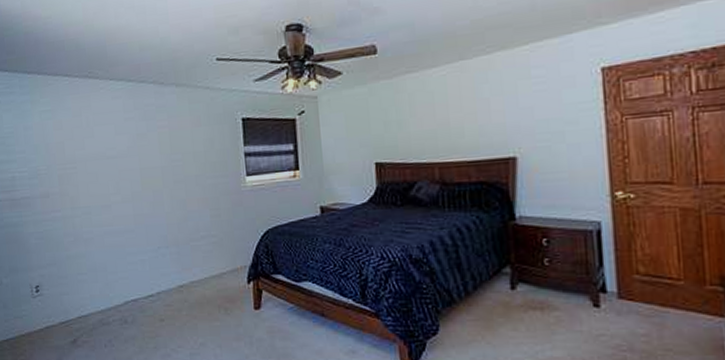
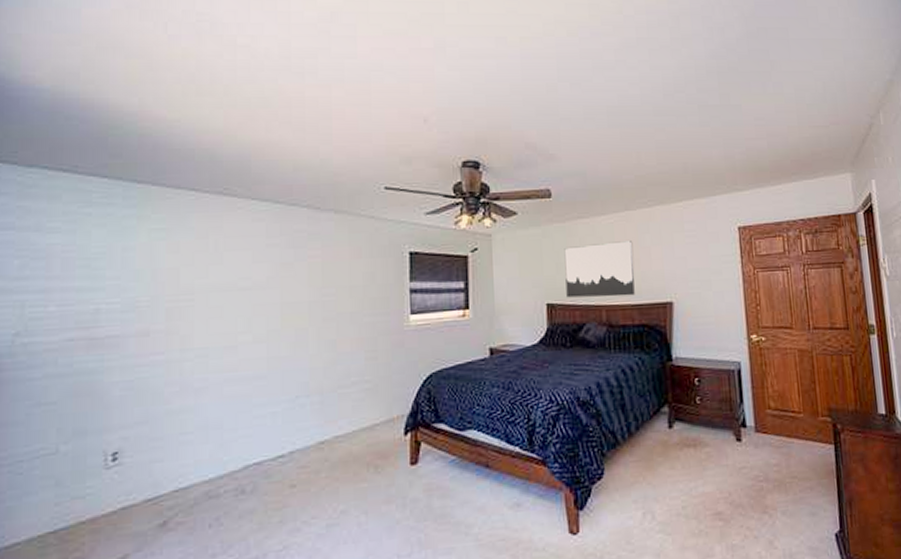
wall art: none [392,93,471,156] -> present [564,241,635,298]

